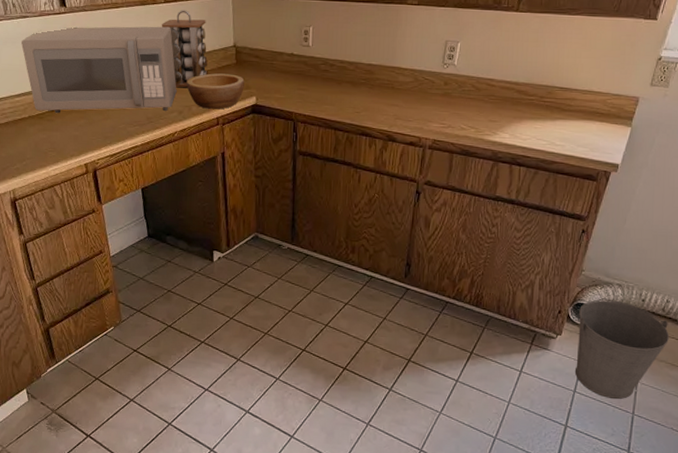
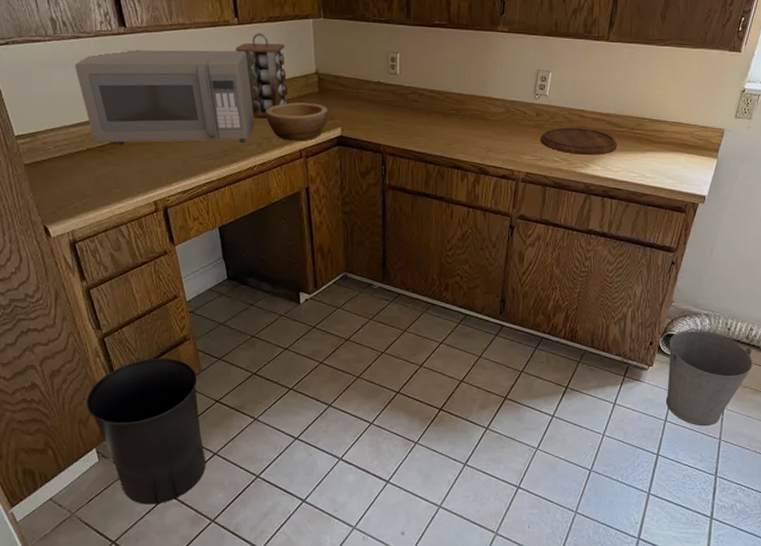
waste bin: none [19,307,123,445] -> present [86,357,206,504]
cutting board: none [448,95,527,123] -> present [541,127,618,155]

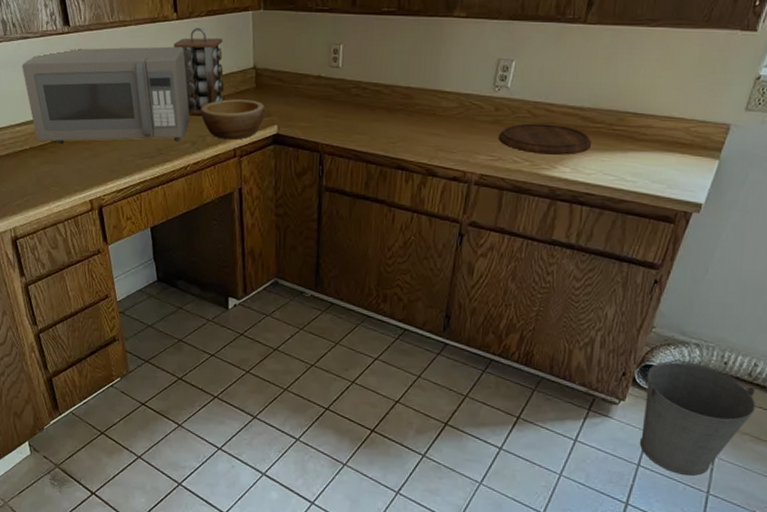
waste bin: present [86,357,206,504] -> none [21,356,130,502]

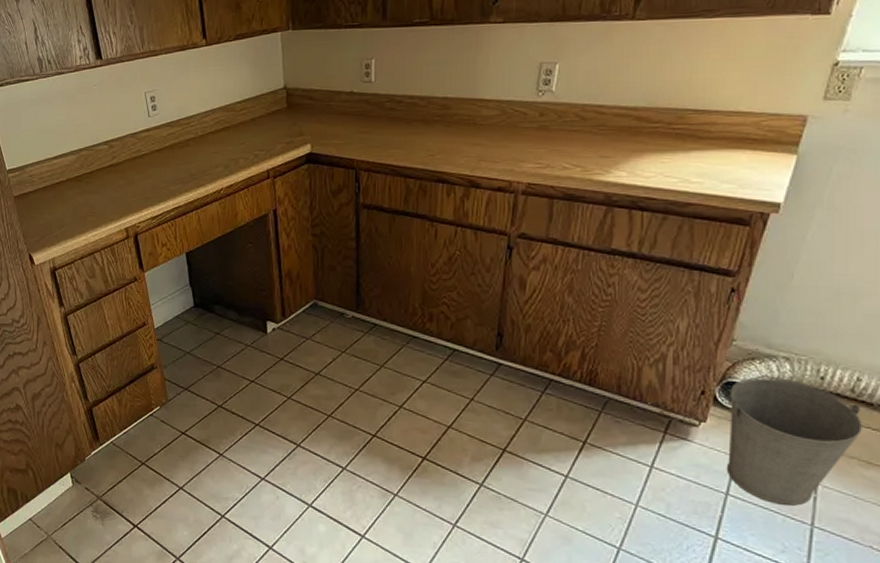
microwave: present [22,46,190,145] -> none [58,72,222,175]
spice rack: present [173,27,225,116] -> none [203,52,256,139]
bowl: present [200,99,265,140] -> none [232,120,297,161]
cutting board: present [499,123,592,155] -> none [546,127,650,159]

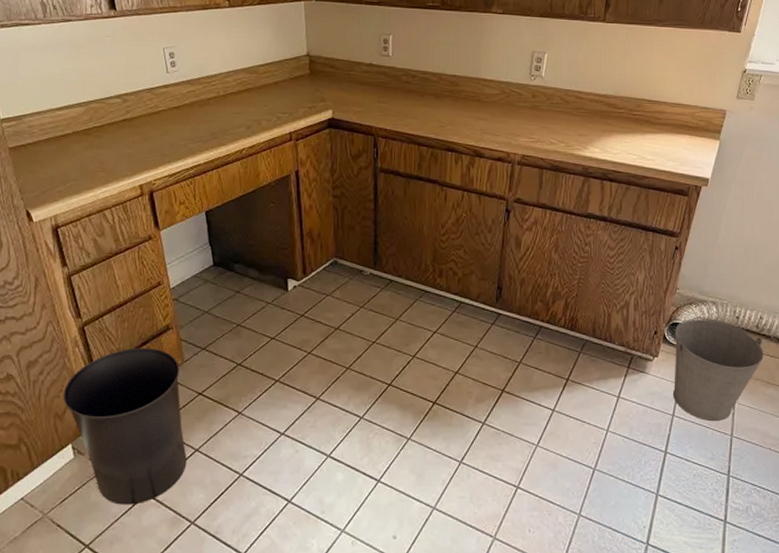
waste bin: none [62,385,172,535] -> present [62,347,187,505]

